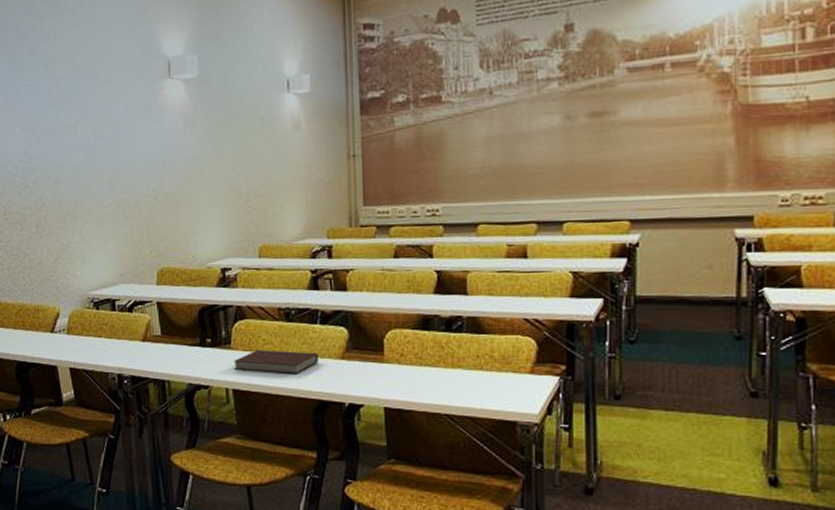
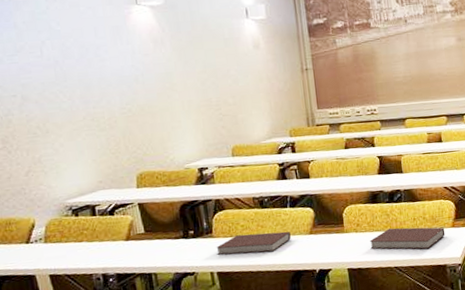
notebook: none [415,364,519,398] -> present [369,227,445,250]

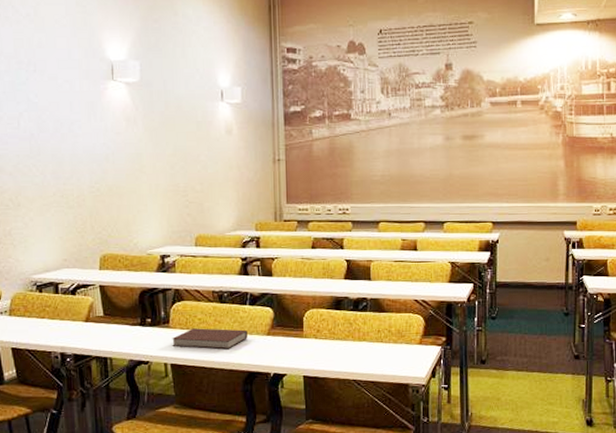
notebook: present [369,227,445,250] -> none [329,338,411,365]

